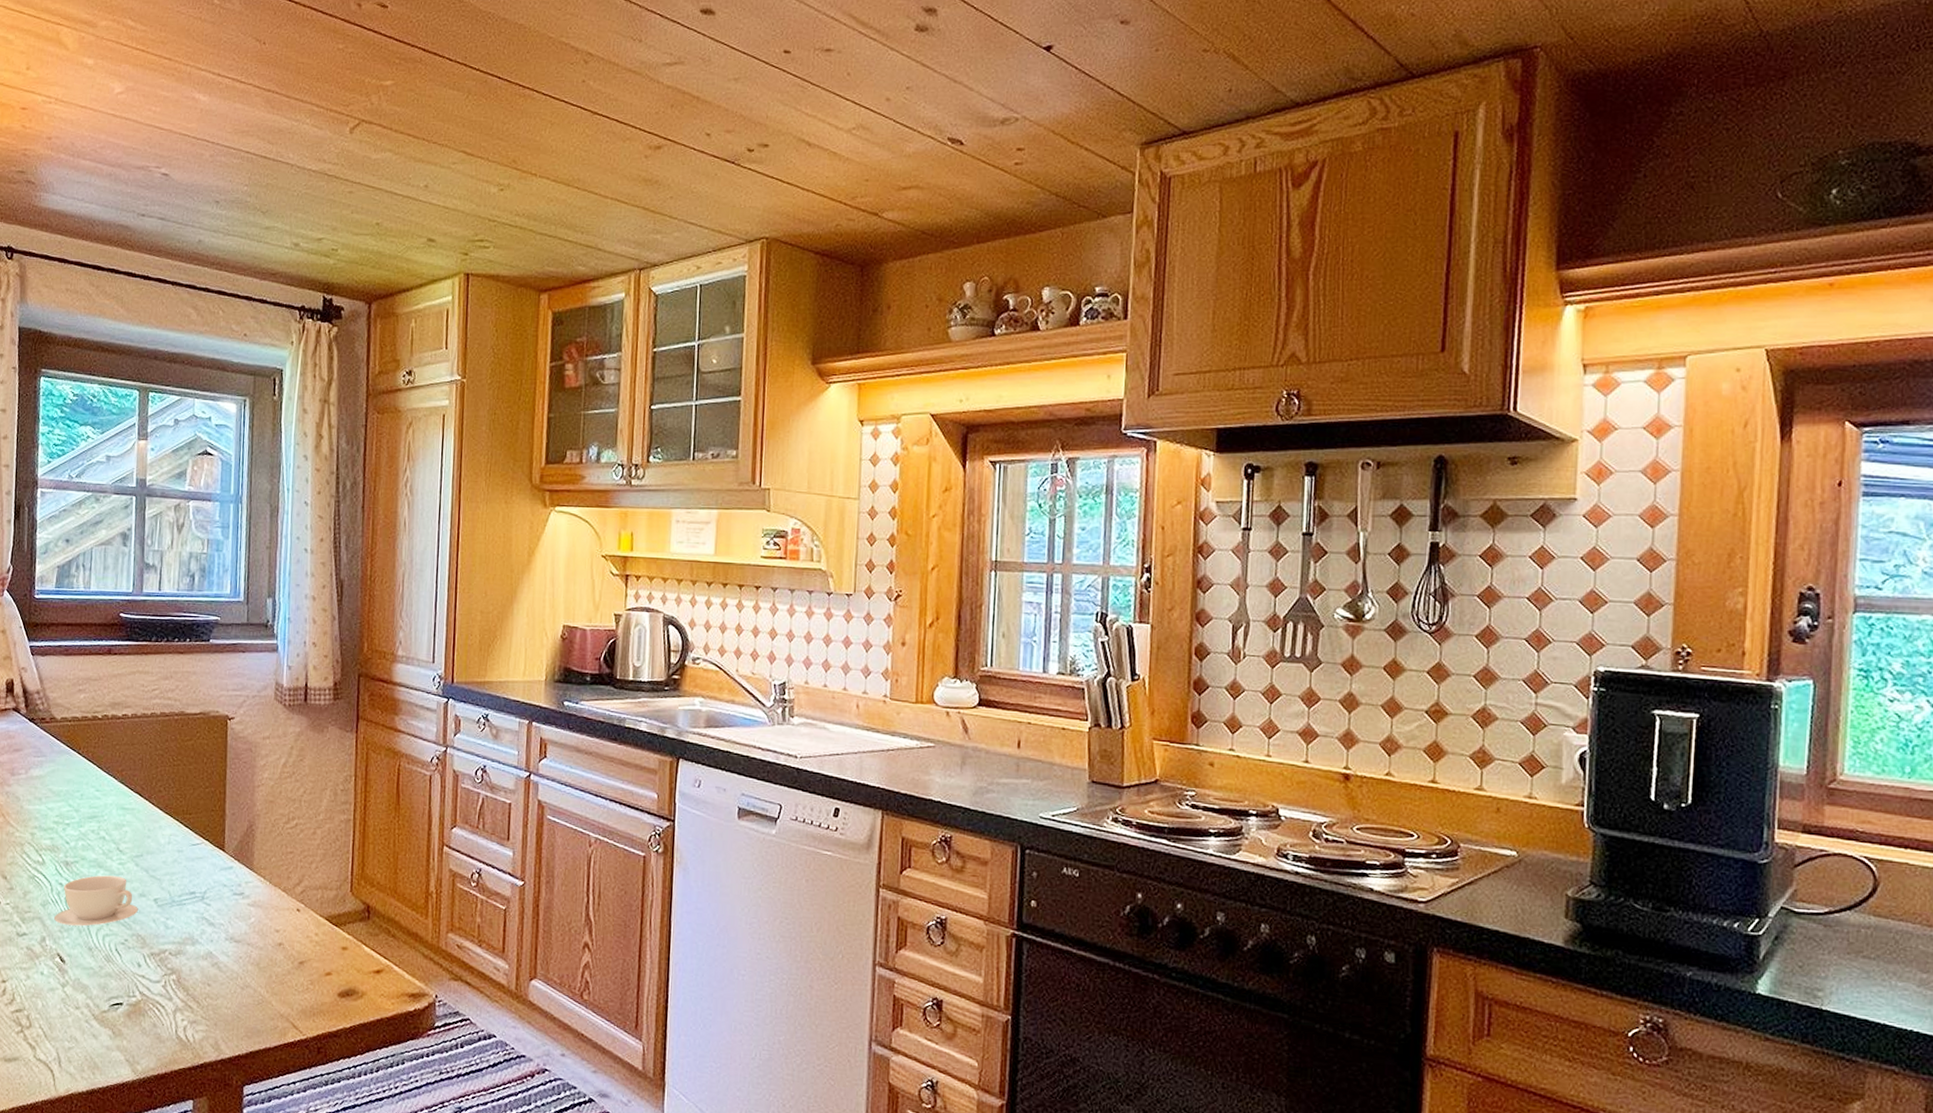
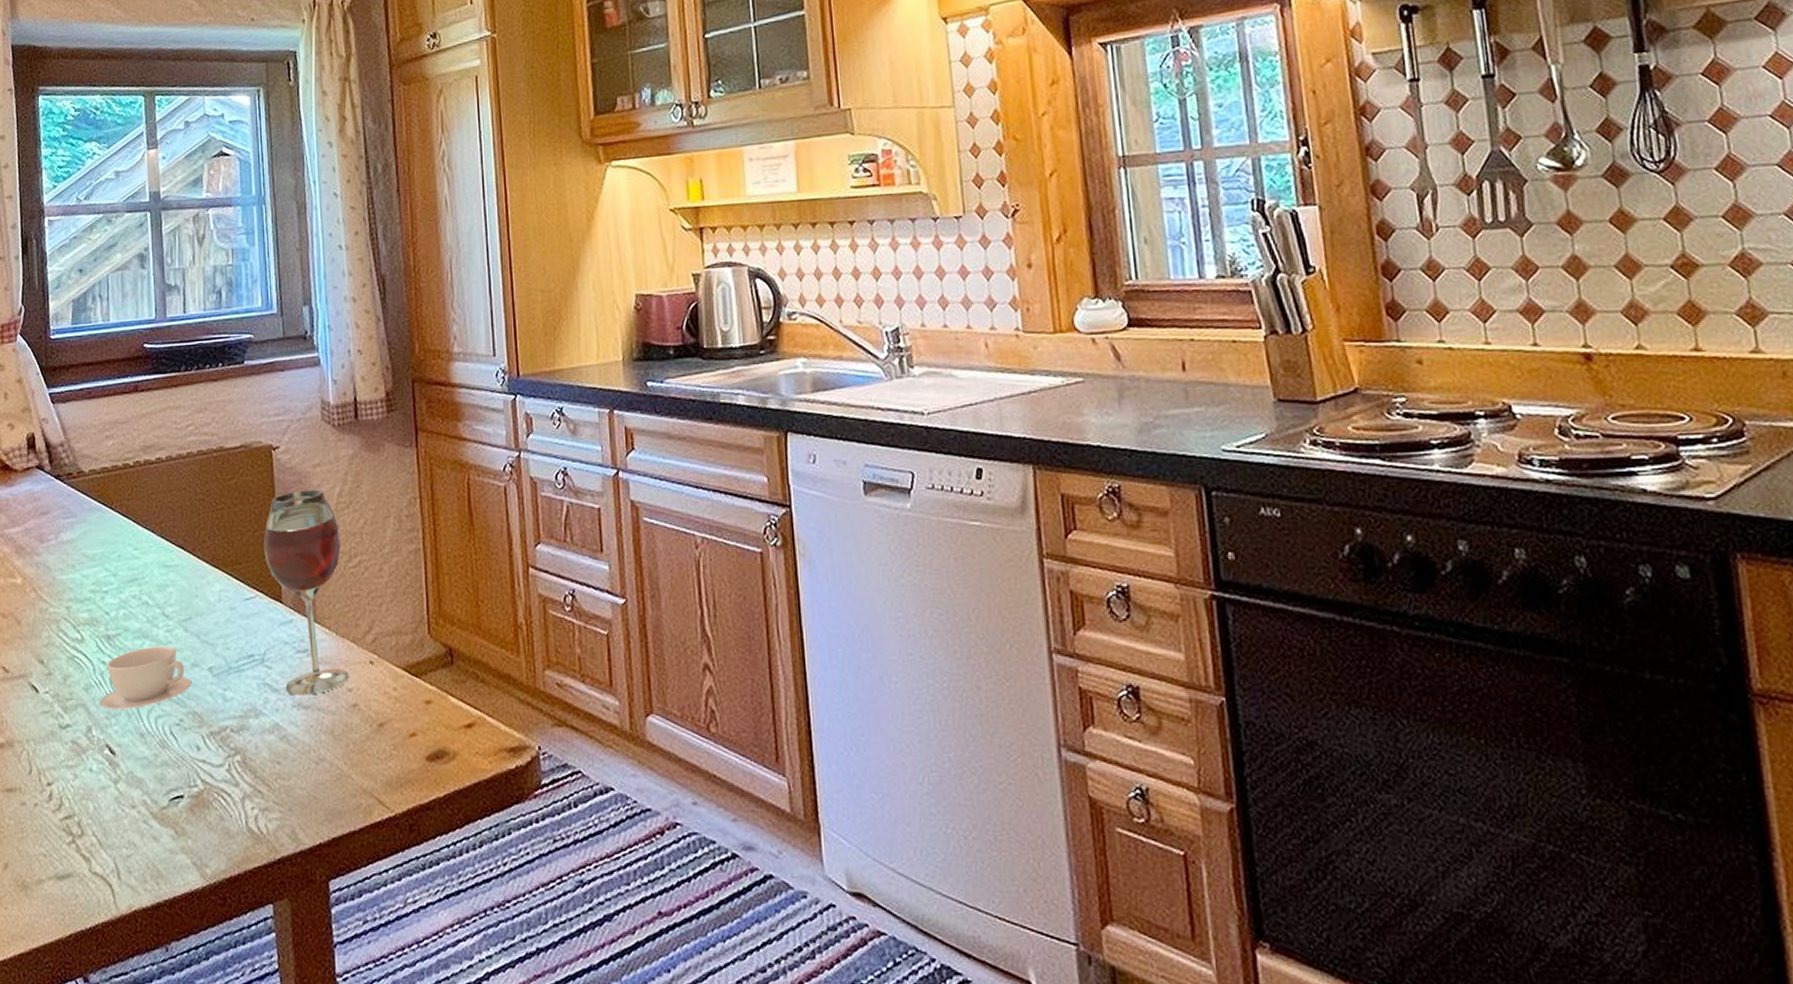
wineglass: none [212,757,281,932] -> present [264,489,349,696]

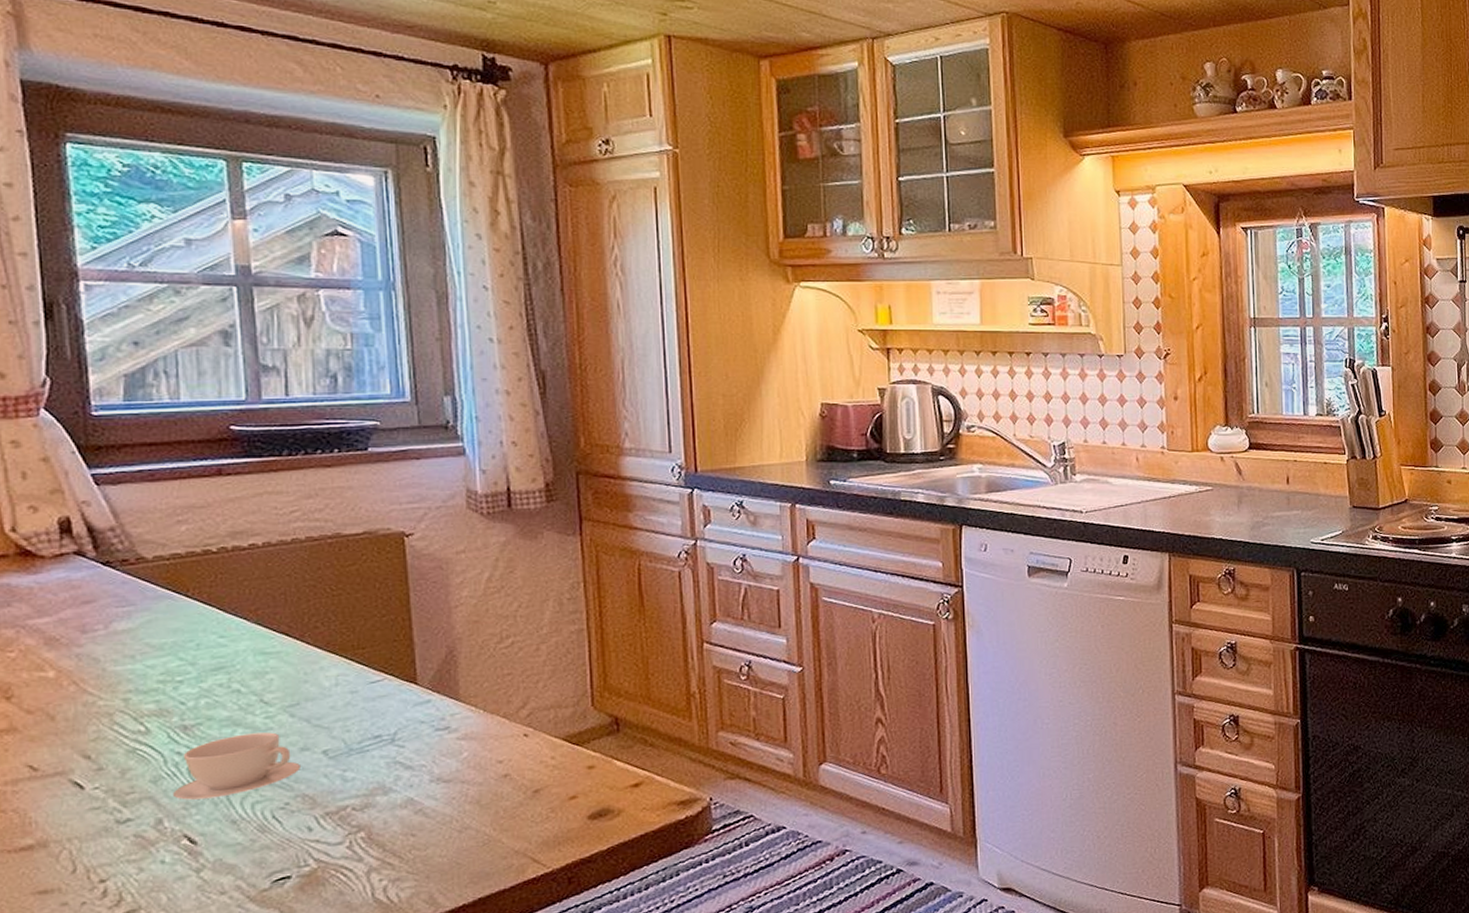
wineglass: present [264,489,349,696] -> none [394,575,499,771]

